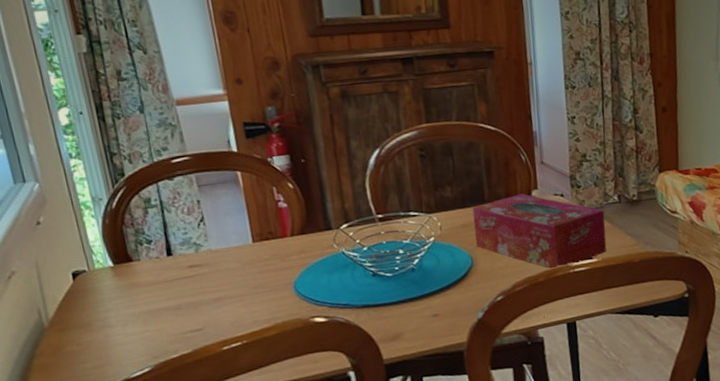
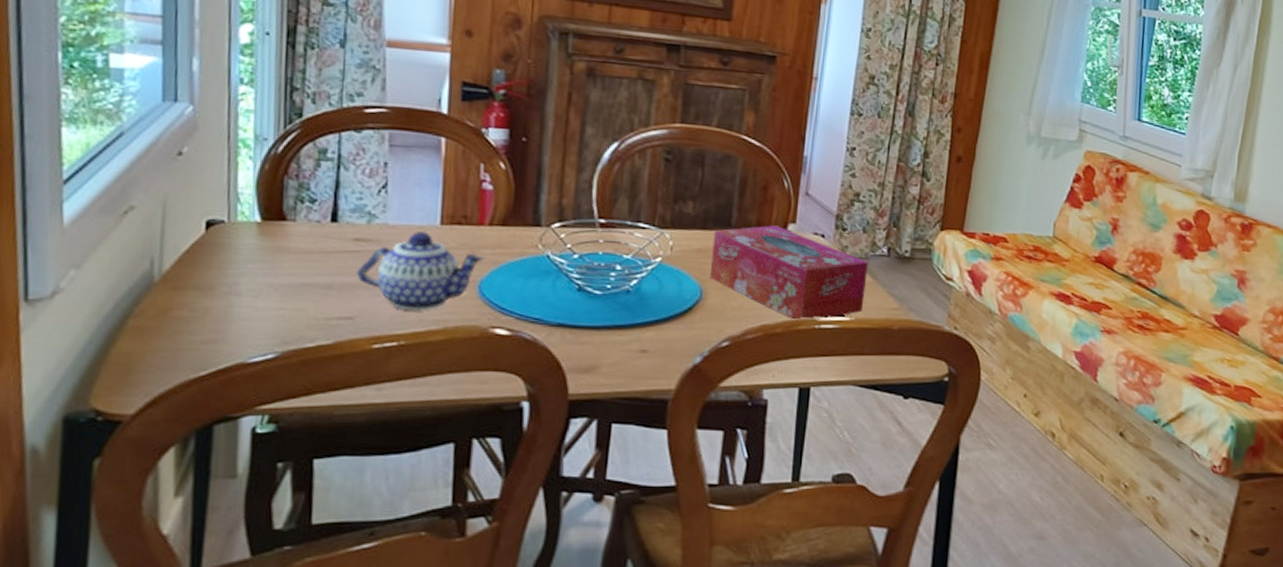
teapot: none [196,250,294,316] -> present [356,231,485,310]

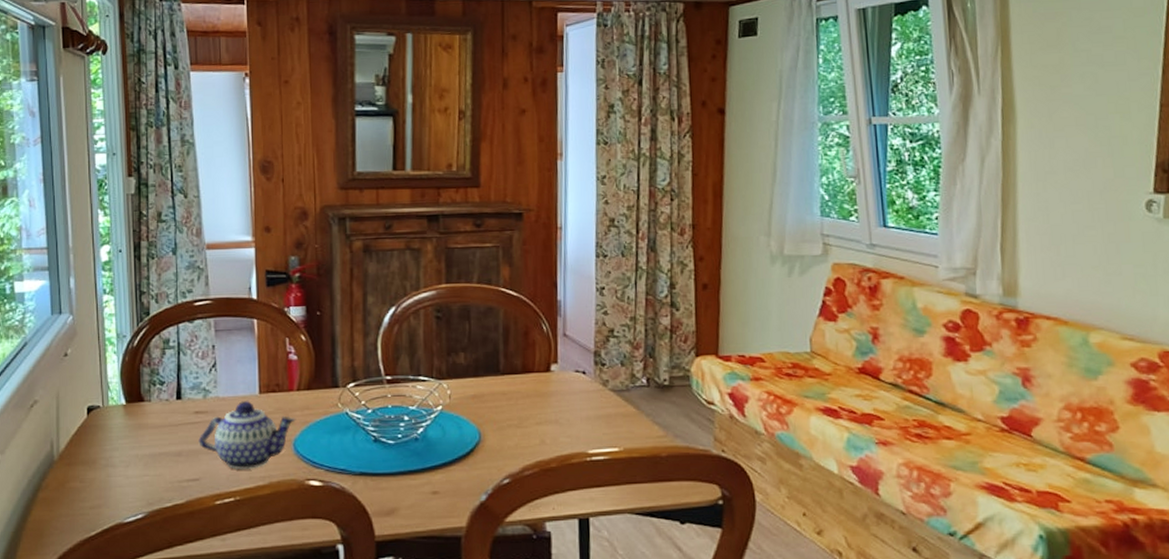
tissue box: present [709,225,868,322] -> none [485,367,631,456]

